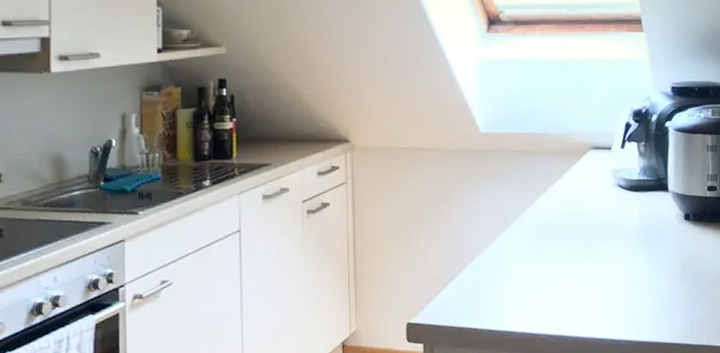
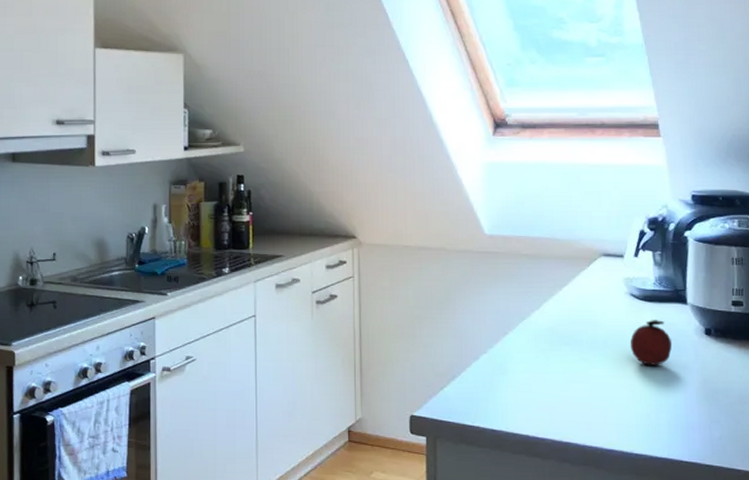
fruit: none [618,208,656,253] -> present [630,320,673,365]

